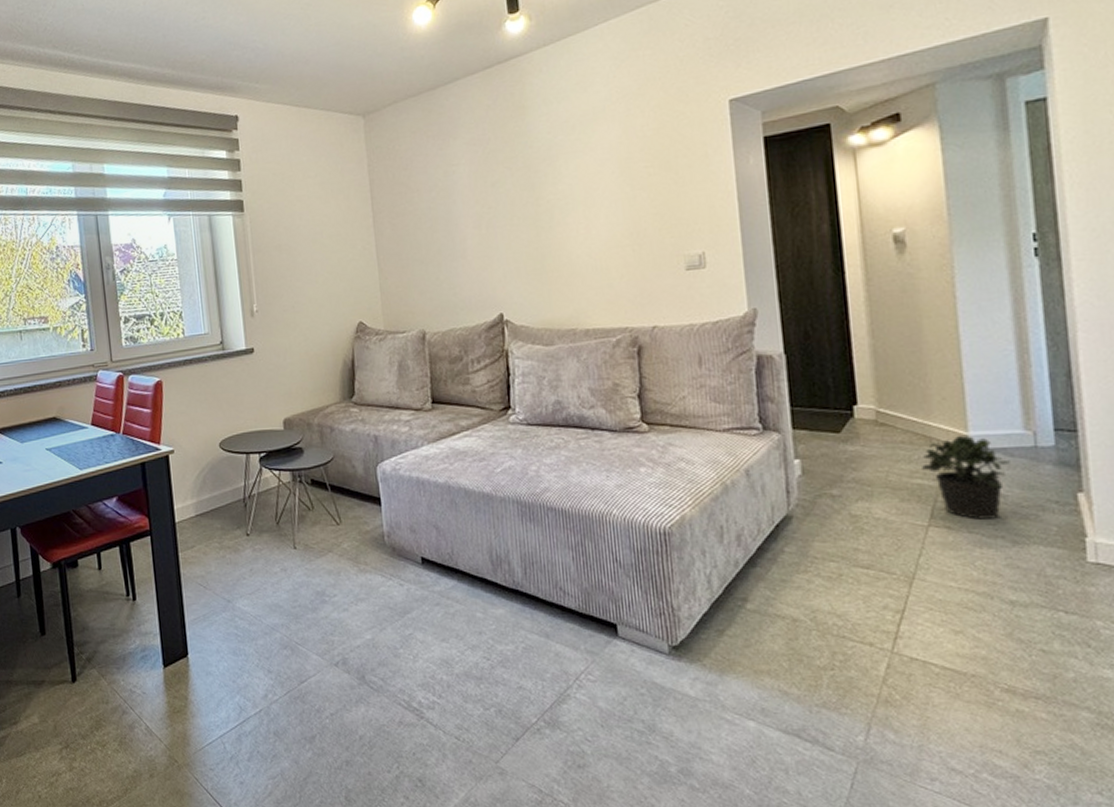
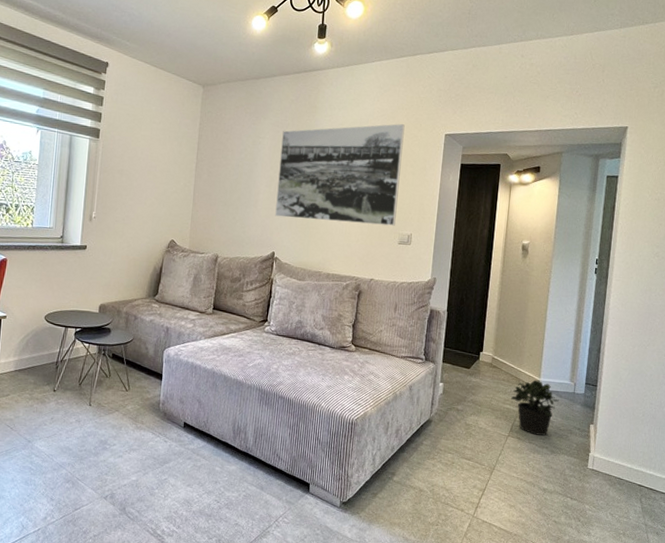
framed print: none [483,99,676,266] -> present [275,123,405,226]

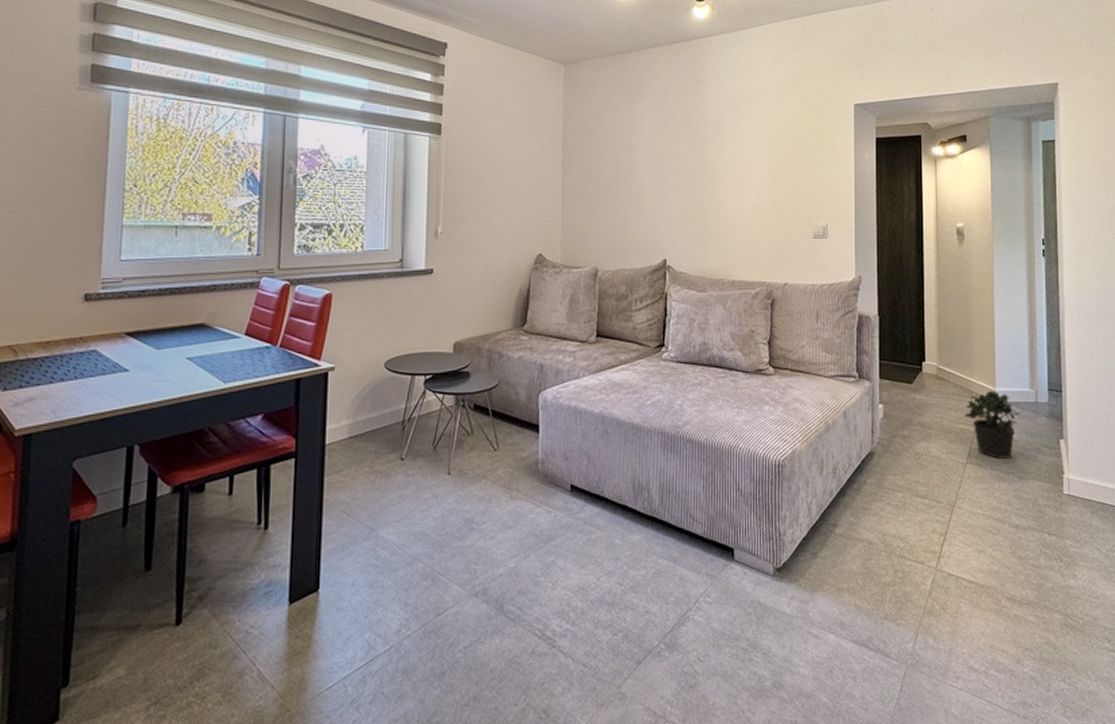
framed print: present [275,123,405,226] -> none [663,94,807,217]

